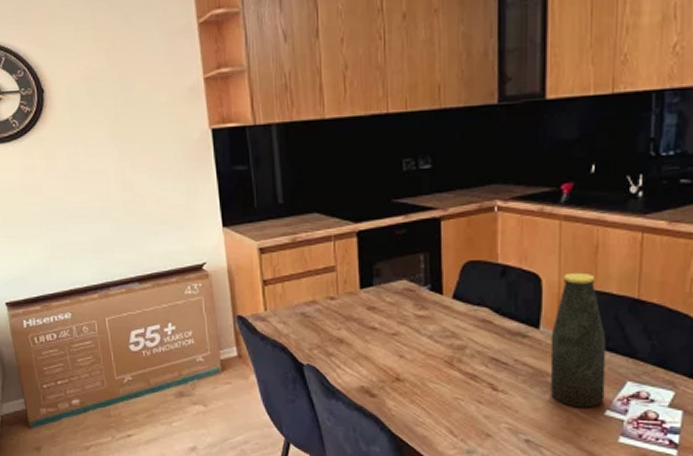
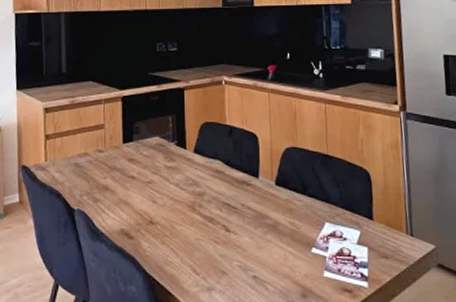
bottle: present [550,272,606,408] -> none [267,133,310,246]

